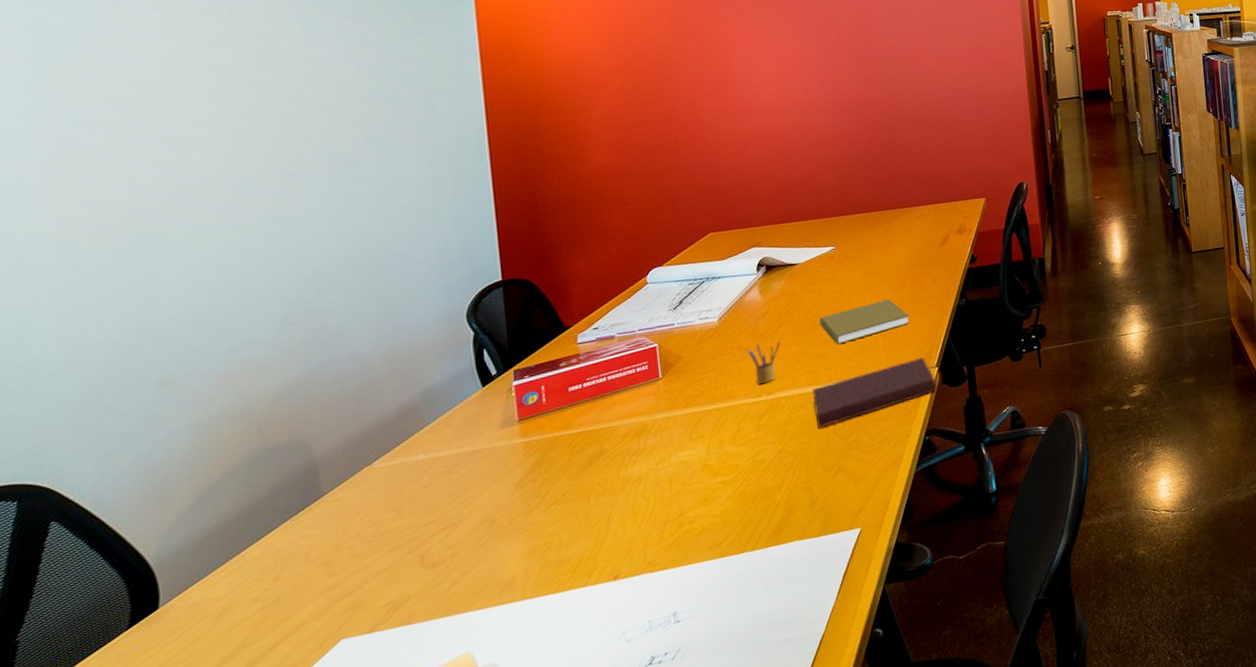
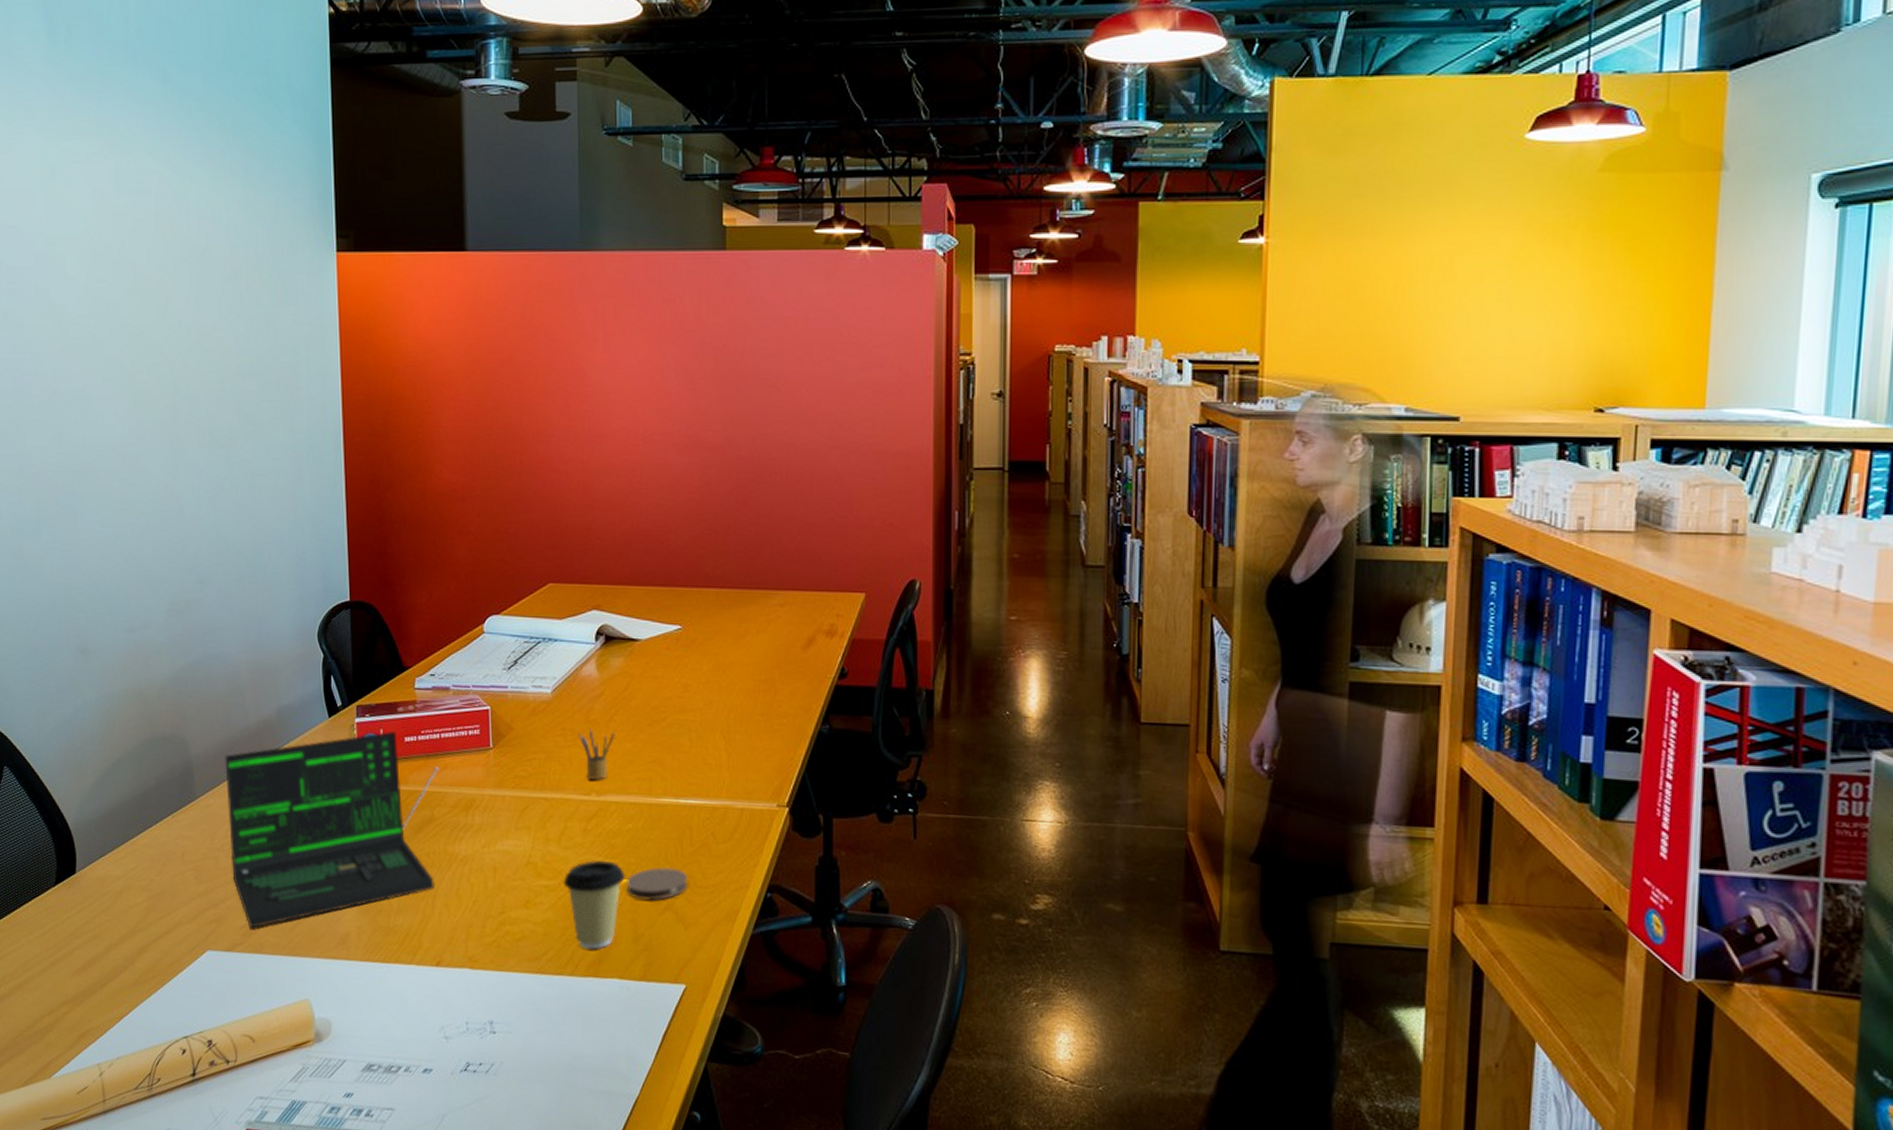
laptop: none [358,384,608,604] -> present [224,731,439,929]
coffee cup: none [739,445,800,525] -> present [563,859,626,950]
coaster: none [800,437,857,471] -> present [626,867,688,901]
notebook: present [812,357,937,429] -> none [644,789,785,851]
book: present [819,299,910,345] -> none [658,706,761,752]

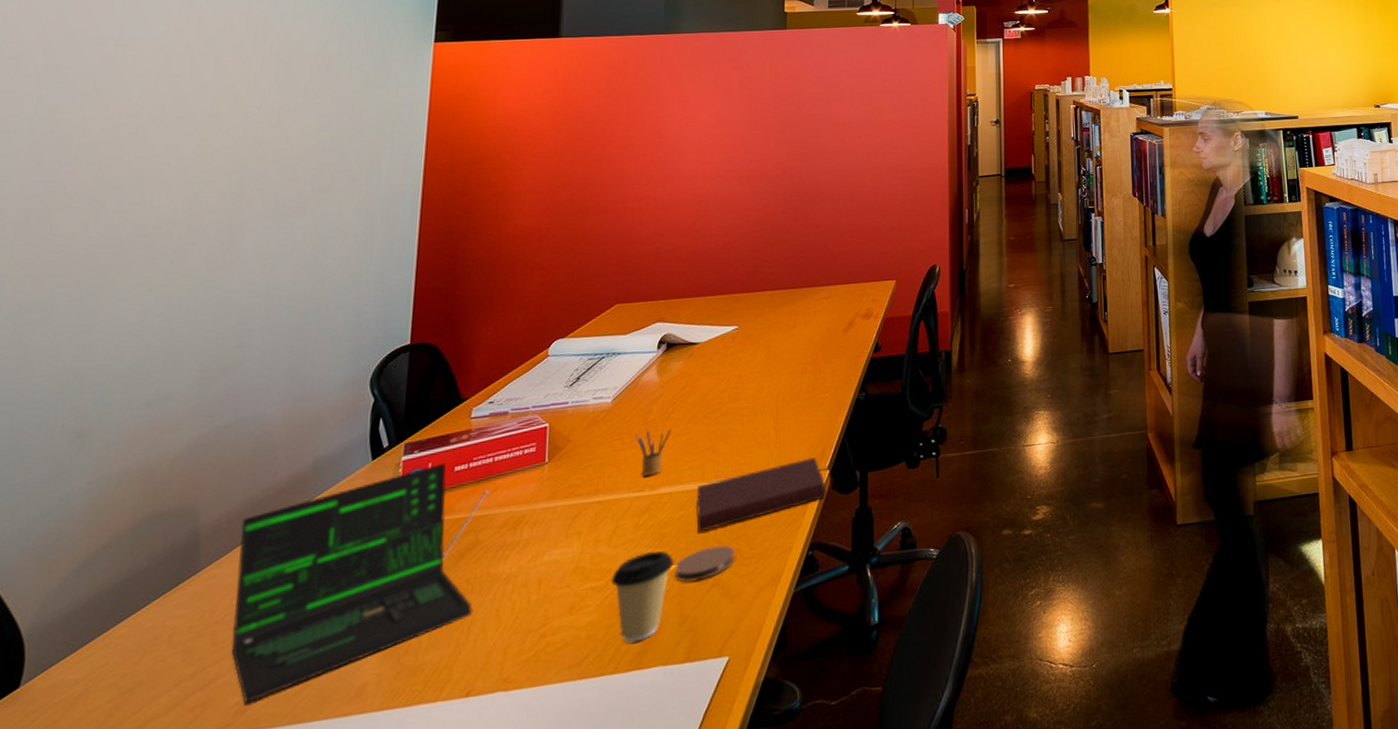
notebook: none [644,789,785,851] -> present [696,457,826,533]

